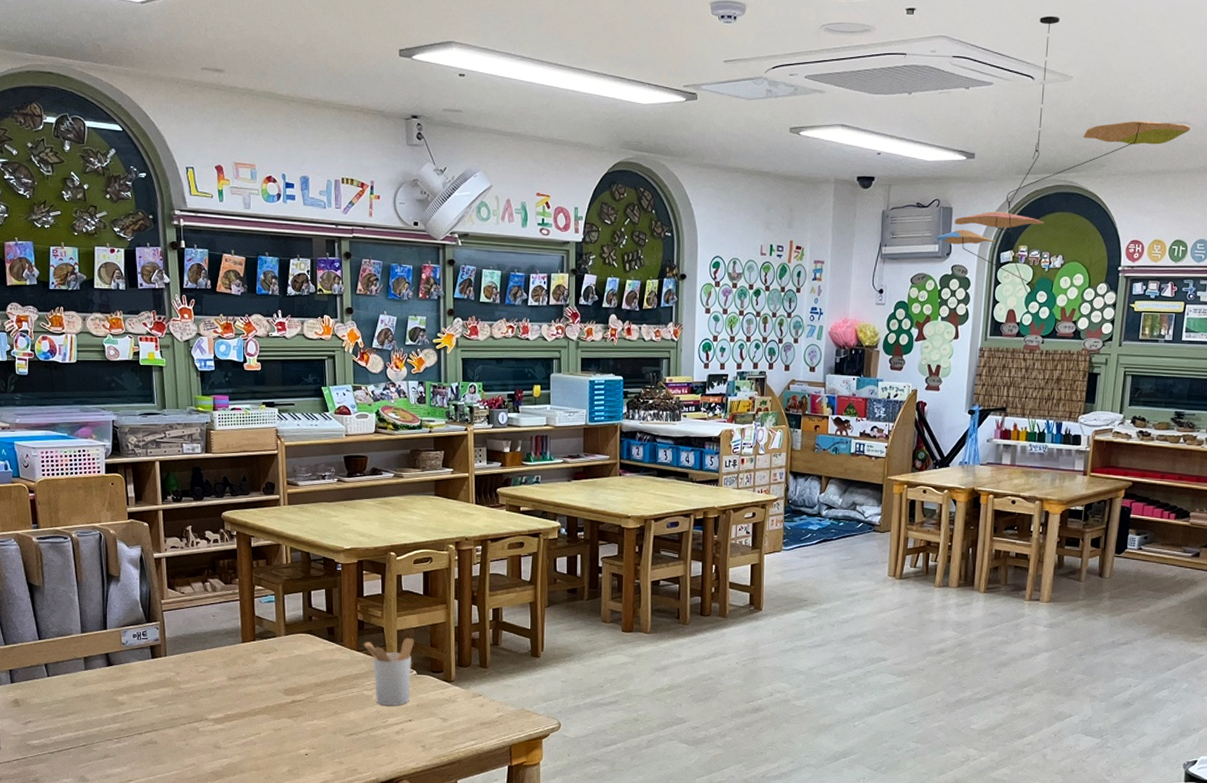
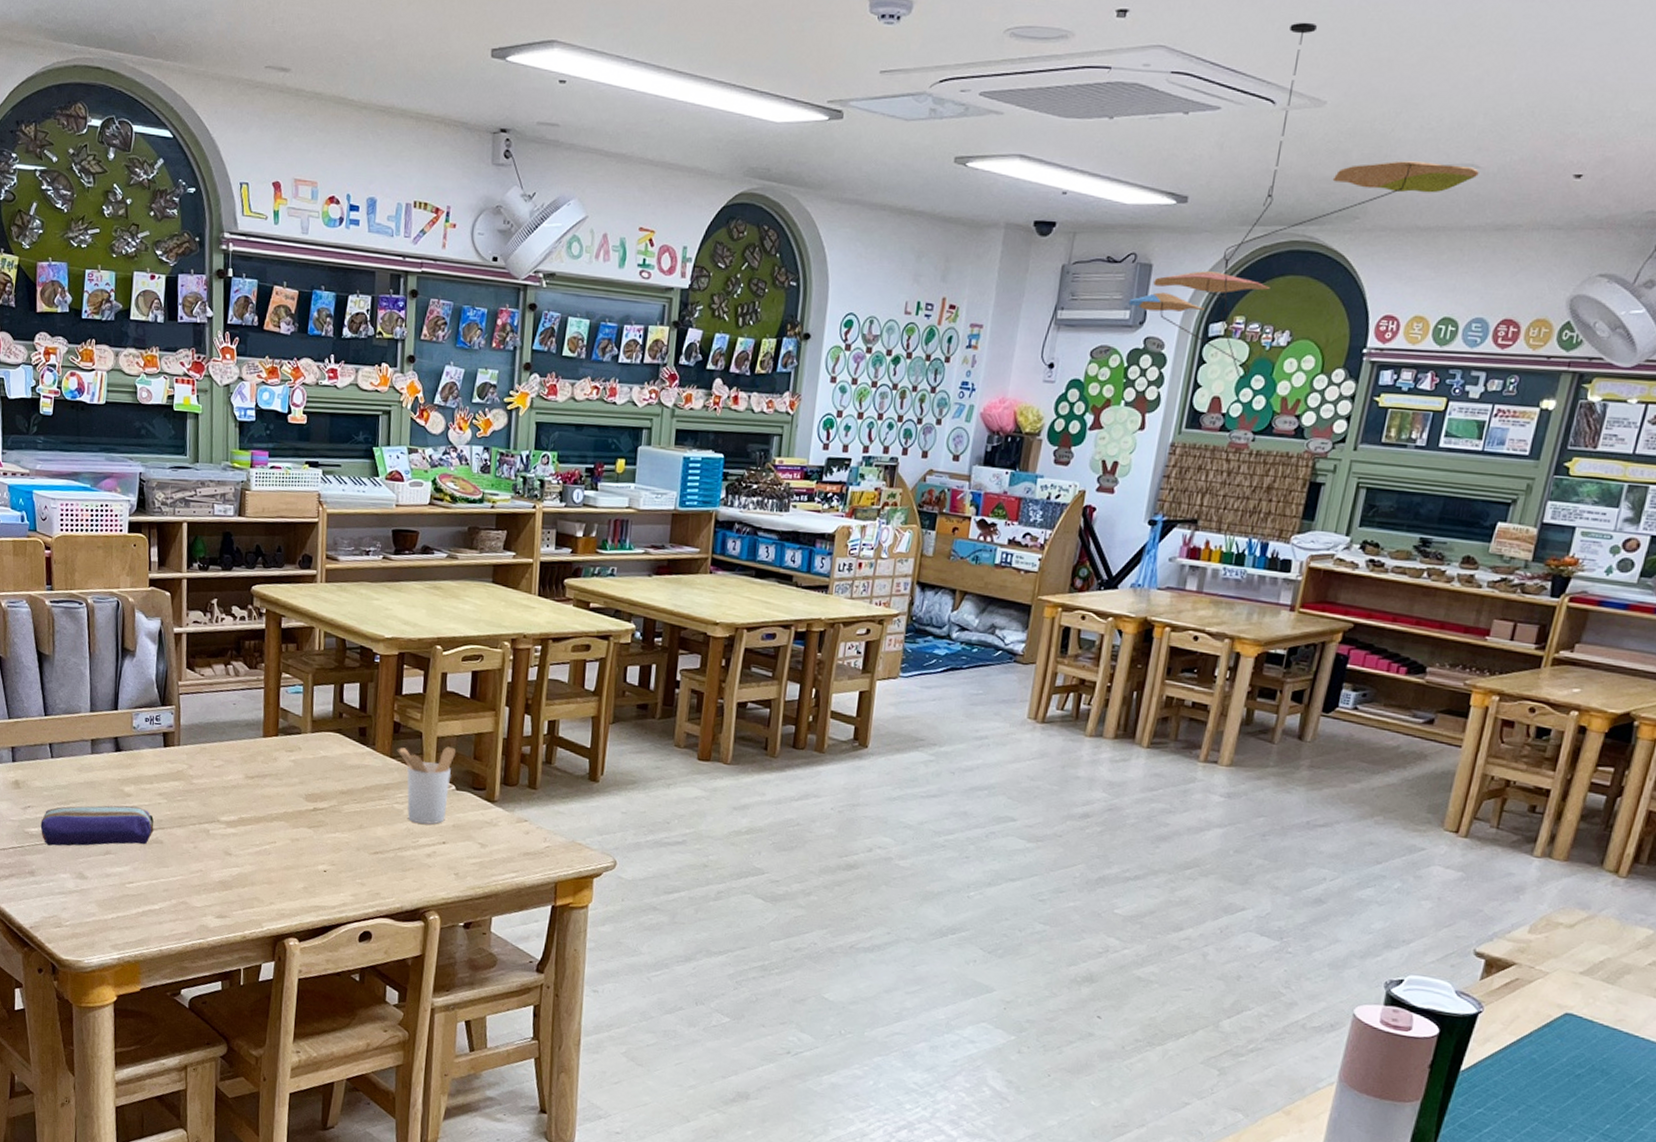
pencil case: none [41,712,148,755] -> present [40,805,154,846]

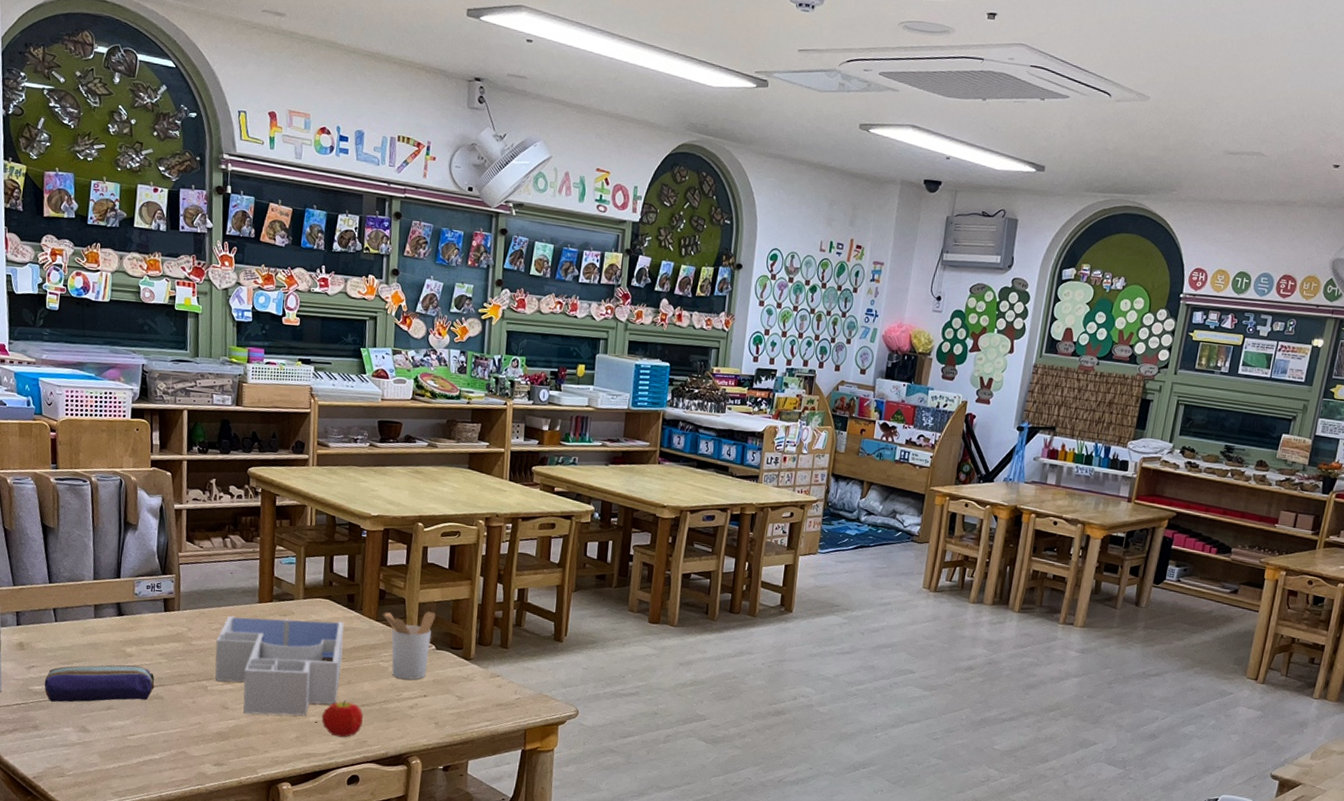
desk organizer: none [216,751,356,864] -> present [214,615,345,716]
fruit: none [331,846,377,889] -> present [321,700,364,738]
ceiling mobile: present [1128,22,1479,378] -> none [999,32,1264,314]

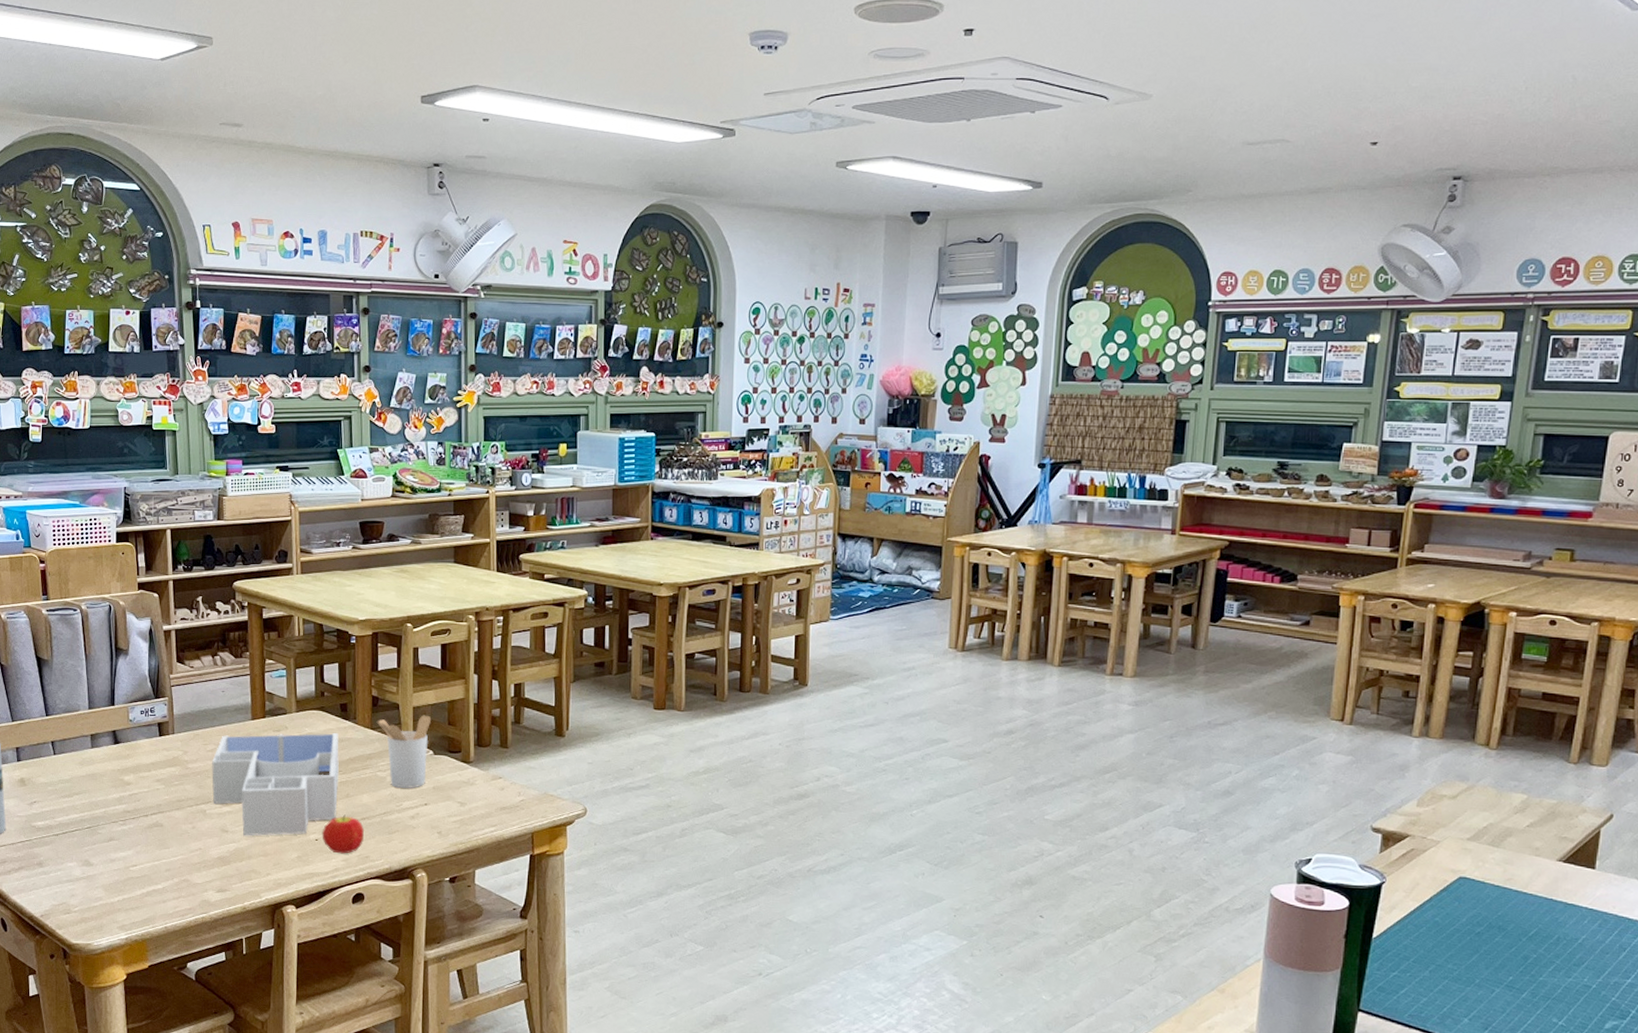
pencil case: present [44,664,155,703] -> none [46,793,154,837]

